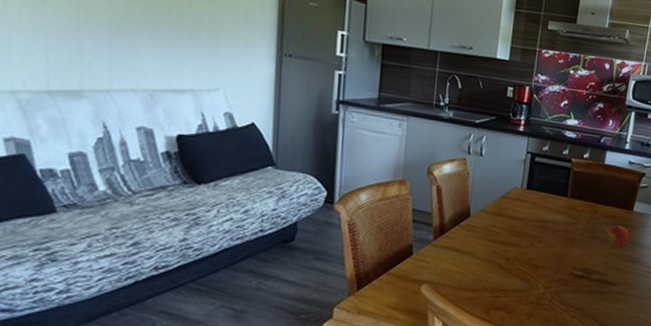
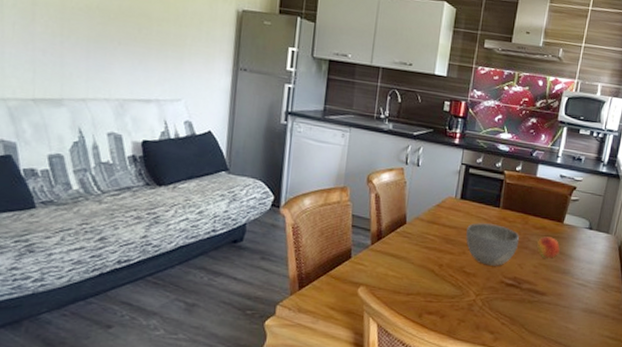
bowl: none [533,213,589,259] -> present [466,223,520,267]

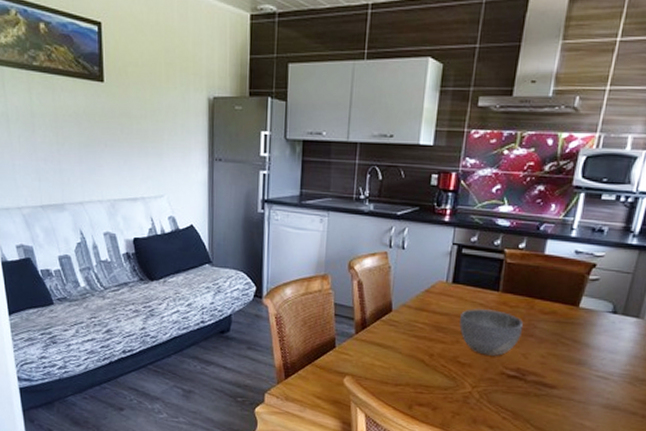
fruit: present [537,236,560,260] -> none [545,322,574,349]

